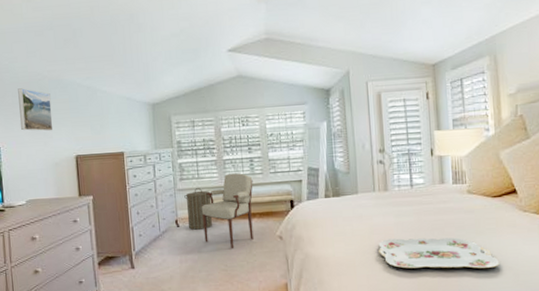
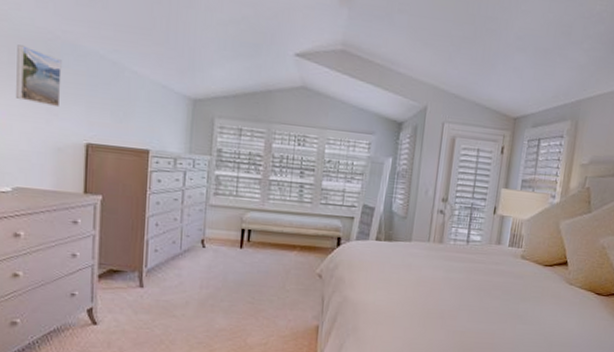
laundry hamper: present [184,188,212,230] -> none [216,207,248,255]
armchair: present [201,173,254,249] -> none [233,196,300,281]
serving tray: present [378,237,499,269] -> none [421,293,537,336]

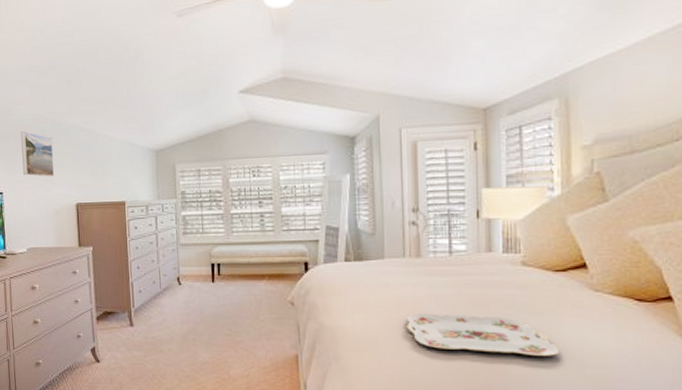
serving tray: none [421,293,537,336] -> present [406,313,559,356]

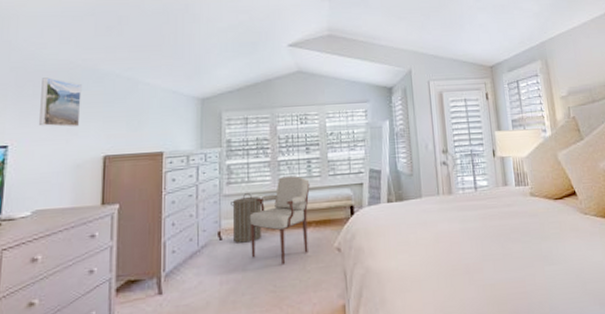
laundry hamper: none [187,244,216,289] -> present [231,193,262,243]
armchair: none [205,229,263,313] -> present [249,176,310,266]
serving tray: present [406,313,559,356] -> none [444,244,566,281]

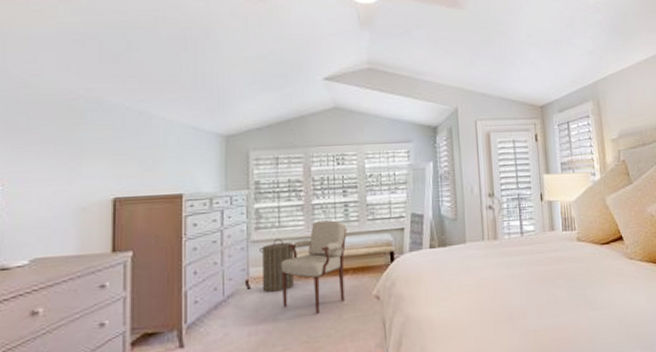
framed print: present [39,77,82,128] -> none [35,109,85,166]

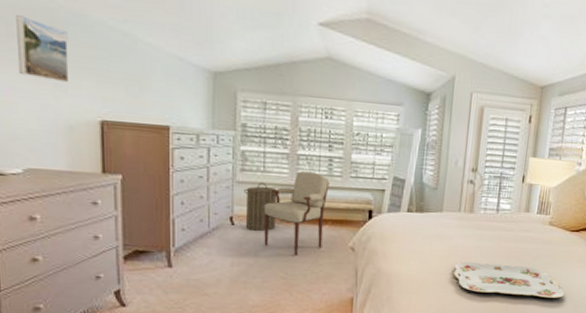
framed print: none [35,109,85,166] -> present [16,15,70,83]
serving tray: none [487,289,610,328] -> present [453,261,564,298]

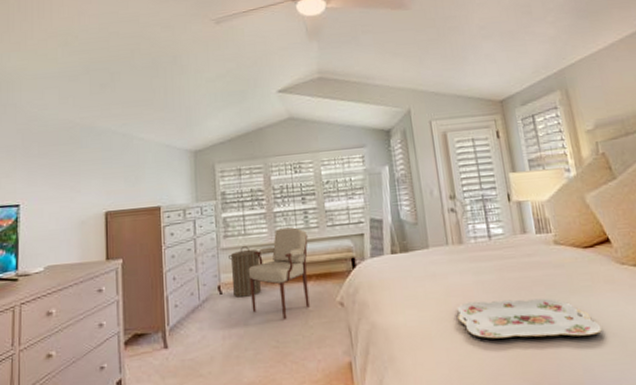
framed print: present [16,15,70,83] -> none [45,137,82,185]

